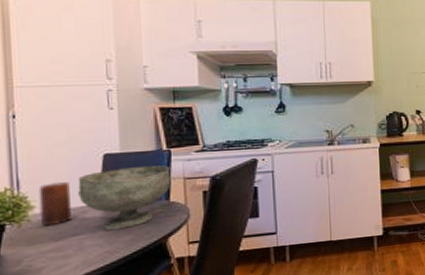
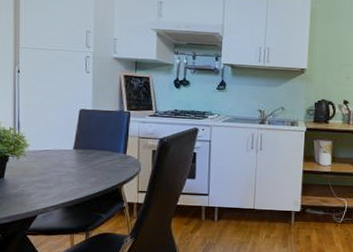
candle: present [38,182,71,227] -> none [32,128,54,162]
decorative bowl: present [78,165,171,231] -> none [60,122,129,173]

